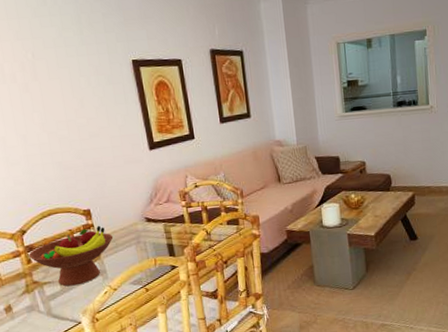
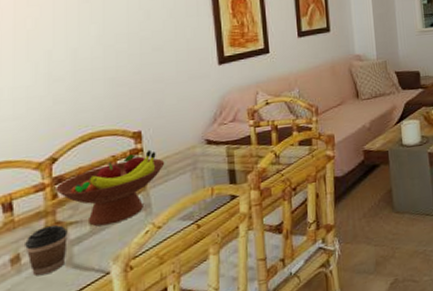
coffee cup: none [13,283,46,322] -> present [25,224,68,276]

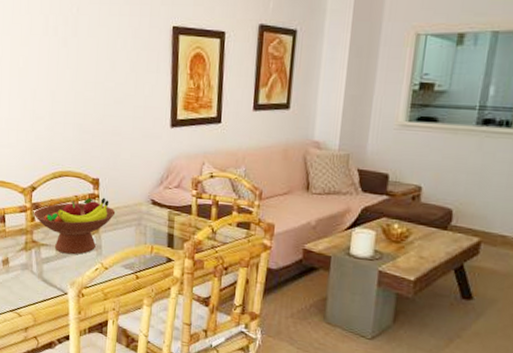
coffee cup: present [25,224,68,276] -> none [12,241,40,280]

